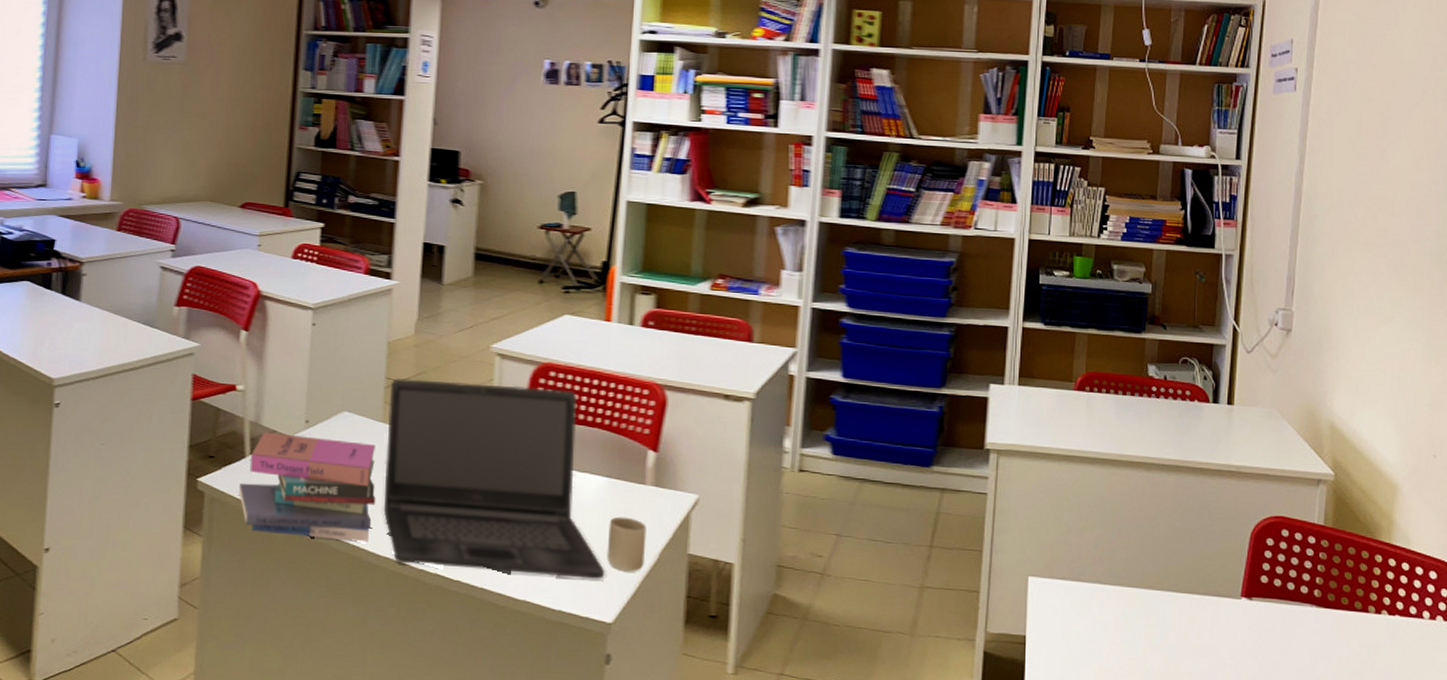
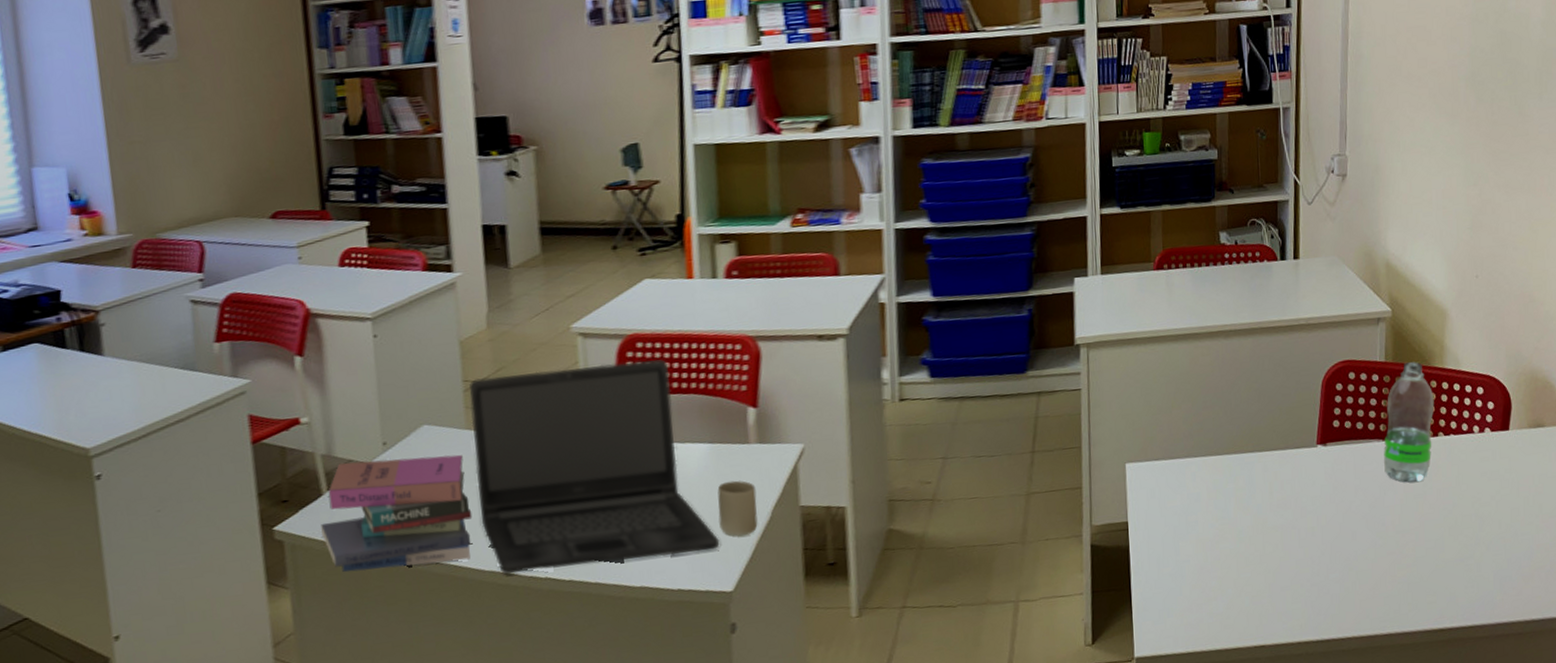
bottle: none [1315,530,1379,659] -> present [1383,361,1435,483]

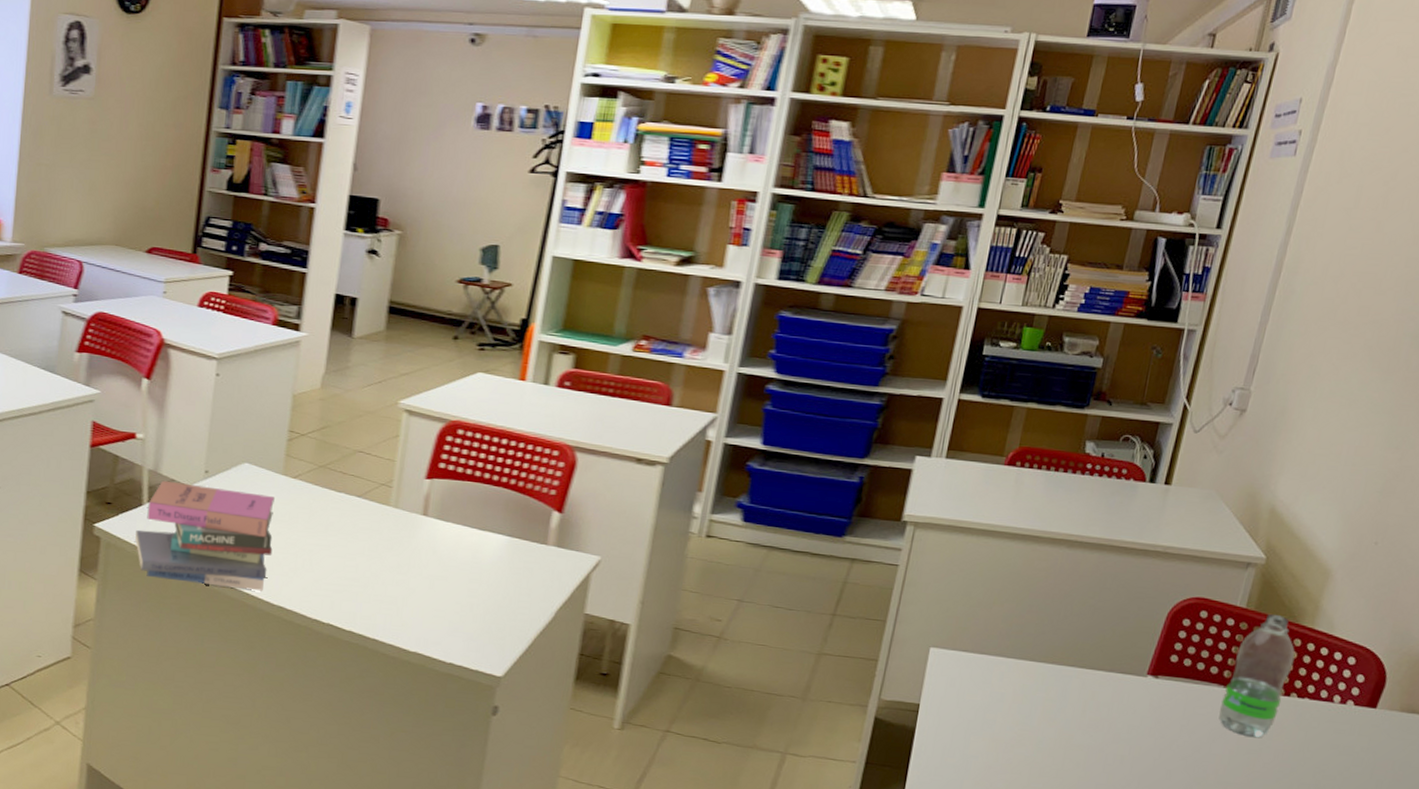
laptop: present [468,359,720,574] -> none [279,431,499,635]
cup: present [717,480,758,536] -> none [502,575,545,628]

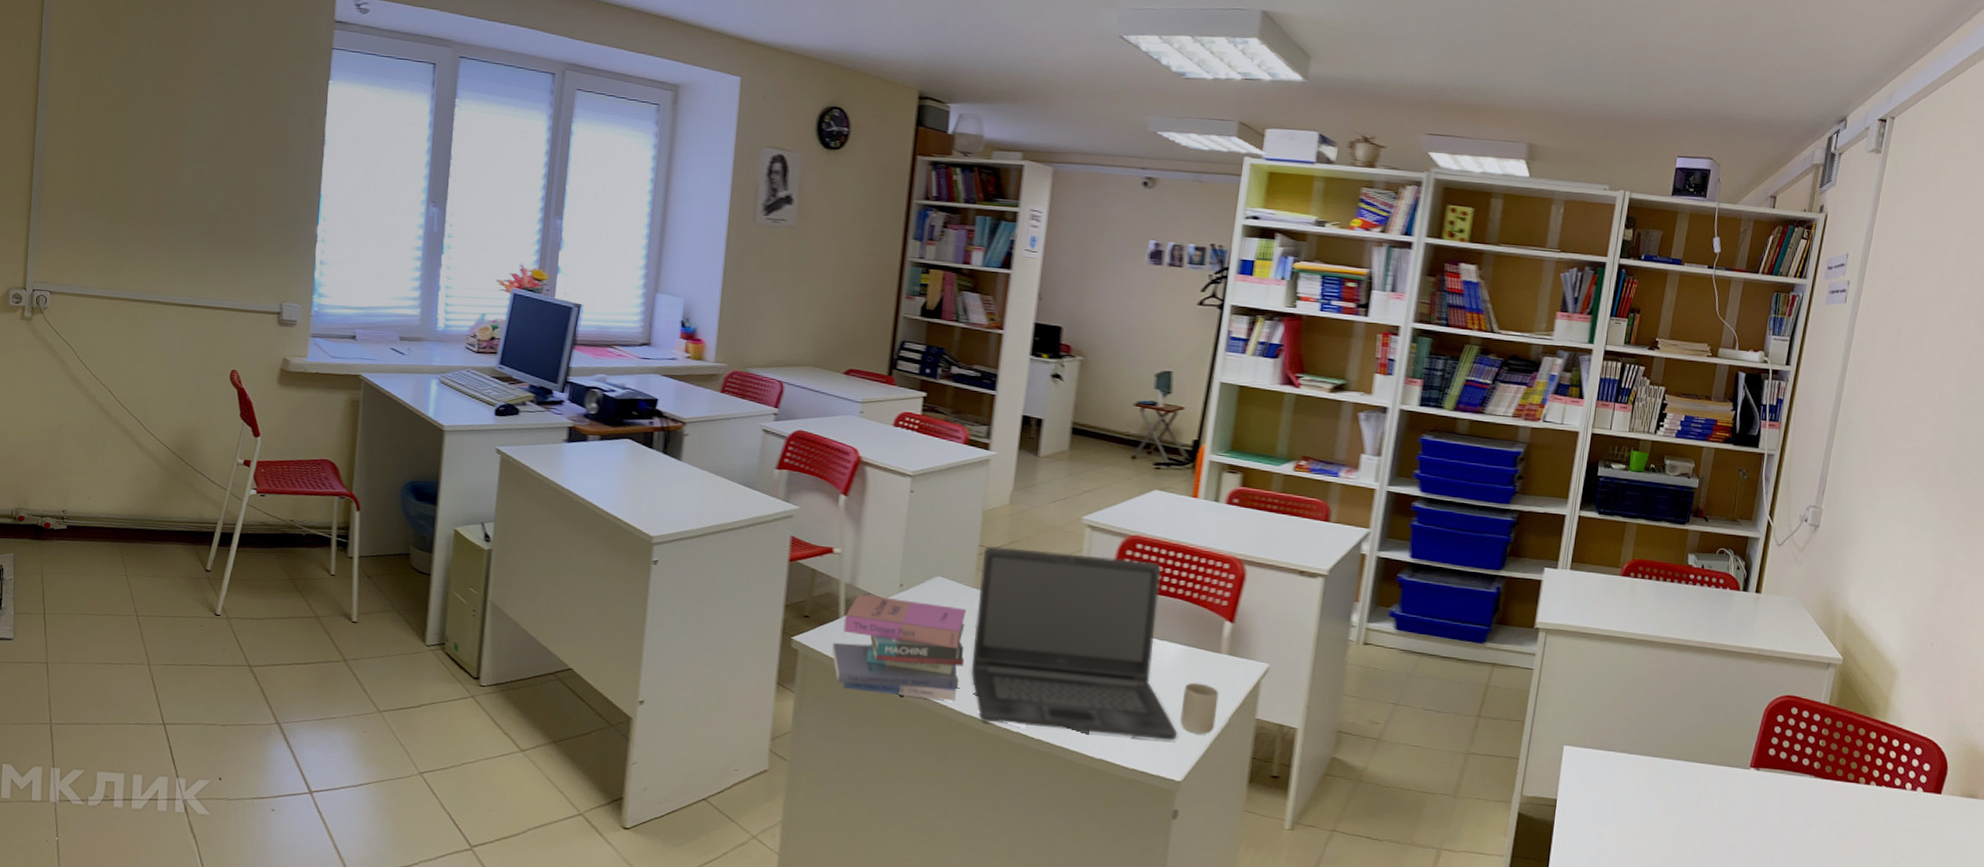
laptop: none [279,431,499,635] -> present [971,546,1178,740]
cup: none [502,575,545,628] -> present [1180,682,1219,734]
bottle: present [1218,613,1295,738] -> none [1812,709,1872,824]

